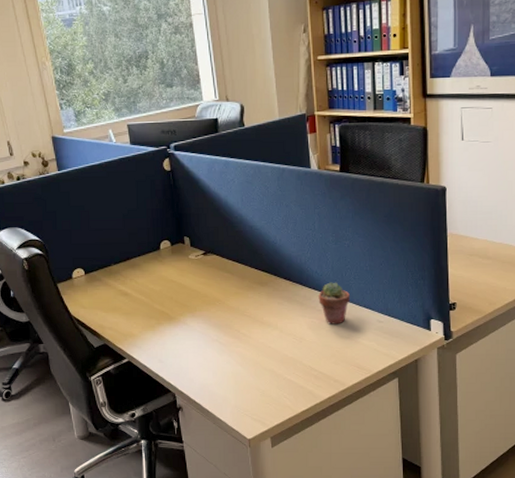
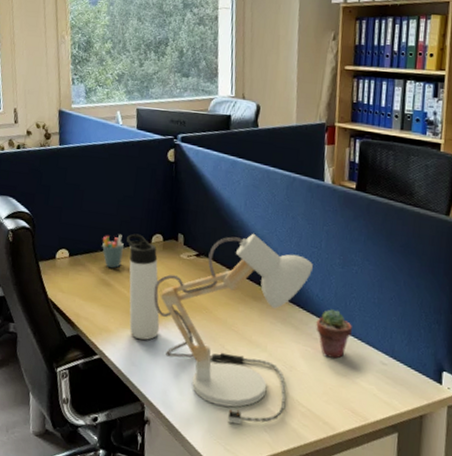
pen holder: none [113,246,135,279] -> present [102,234,124,269]
thermos bottle: none [137,243,179,339] -> present [126,234,160,341]
desk lamp: none [169,225,309,396] -> present [153,233,313,424]

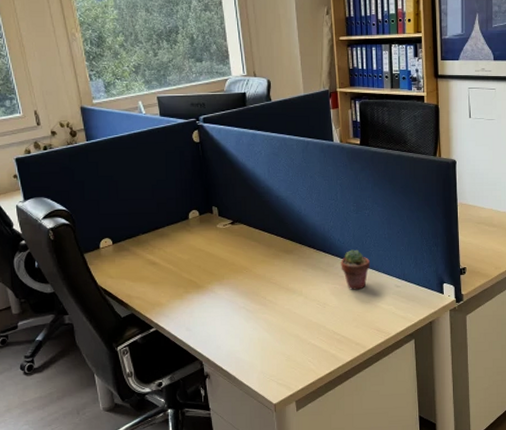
pen holder: present [102,234,124,269] -> none [142,216,164,248]
thermos bottle: present [126,234,160,341] -> none [165,213,207,307]
desk lamp: present [153,233,313,424] -> none [197,195,332,362]

